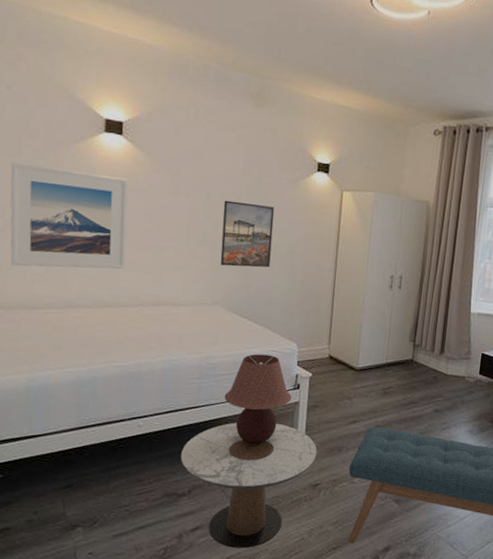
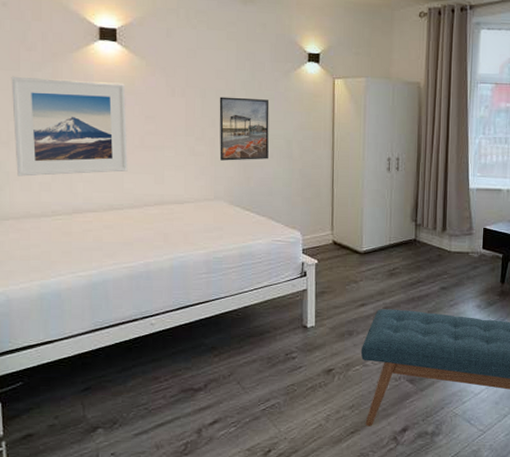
side table: present [180,422,317,548] -> none [194,311,328,439]
table lamp: present [224,353,292,444] -> none [233,245,299,334]

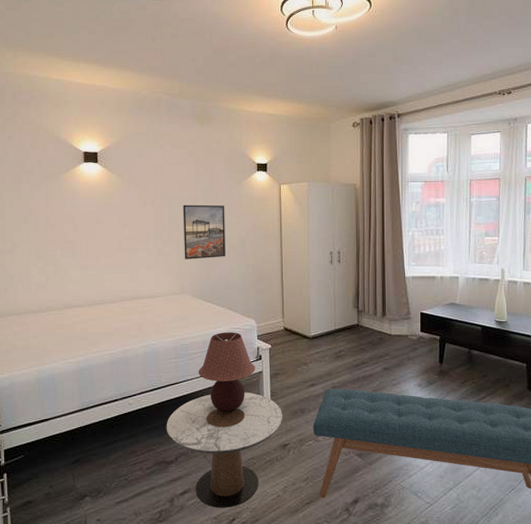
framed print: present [11,76,128,177] -> none [14,196,108,279]
side table: none [194,311,328,439] -> present [166,392,283,508]
table lamp: none [233,245,299,334] -> present [198,332,255,412]

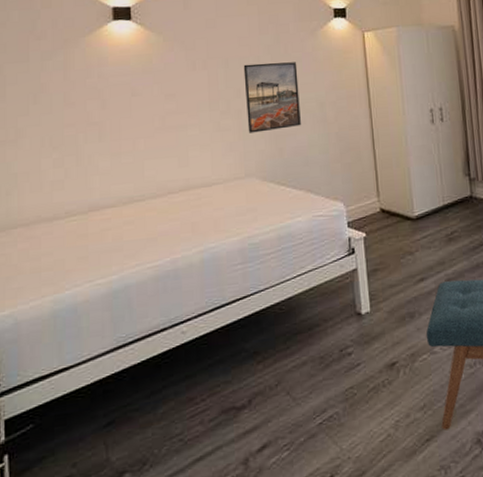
side table: present [166,392,283,508] -> none [233,298,388,464]
table lamp: present [198,332,255,412] -> none [273,221,348,329]

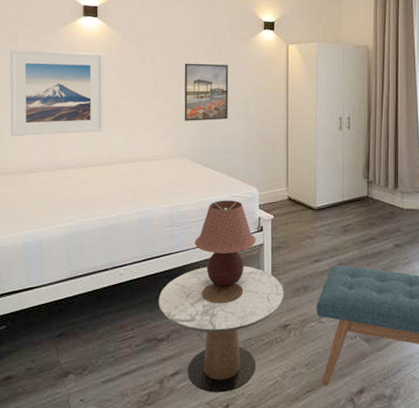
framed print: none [19,62,148,177] -> present [9,49,104,137]
side table: none [233,298,388,464] -> present [158,265,284,393]
table lamp: none [273,221,348,329] -> present [194,200,256,287]

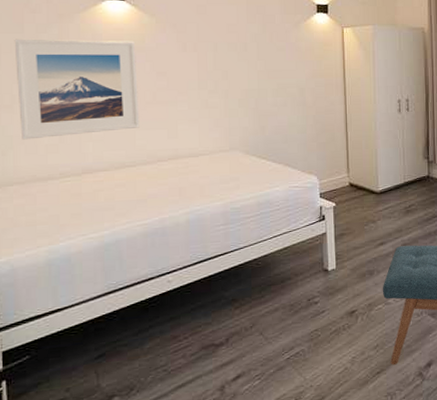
side table: present [158,265,284,393] -> none [214,256,350,391]
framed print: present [184,63,229,121] -> none [231,49,282,112]
table lamp: present [194,200,256,287] -> none [252,191,318,281]

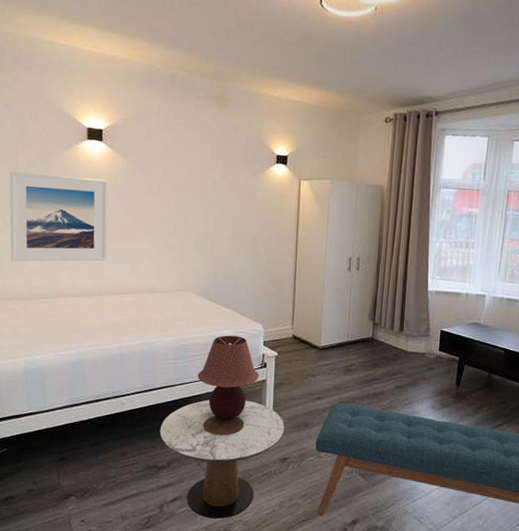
side table: none [214,256,350,391] -> present [159,399,285,519]
table lamp: none [252,191,318,281] -> present [197,335,259,420]

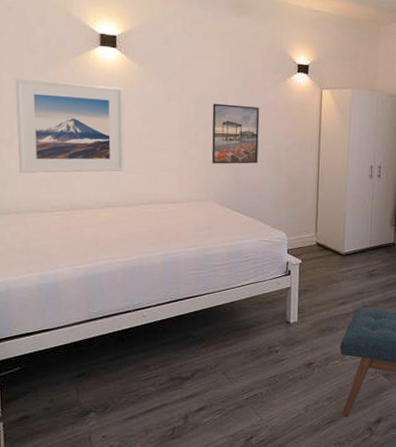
side table: present [159,399,285,519] -> none [183,307,310,426]
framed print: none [190,194,239,255] -> present [211,103,260,165]
table lamp: present [197,335,259,420] -> none [221,244,284,328]

